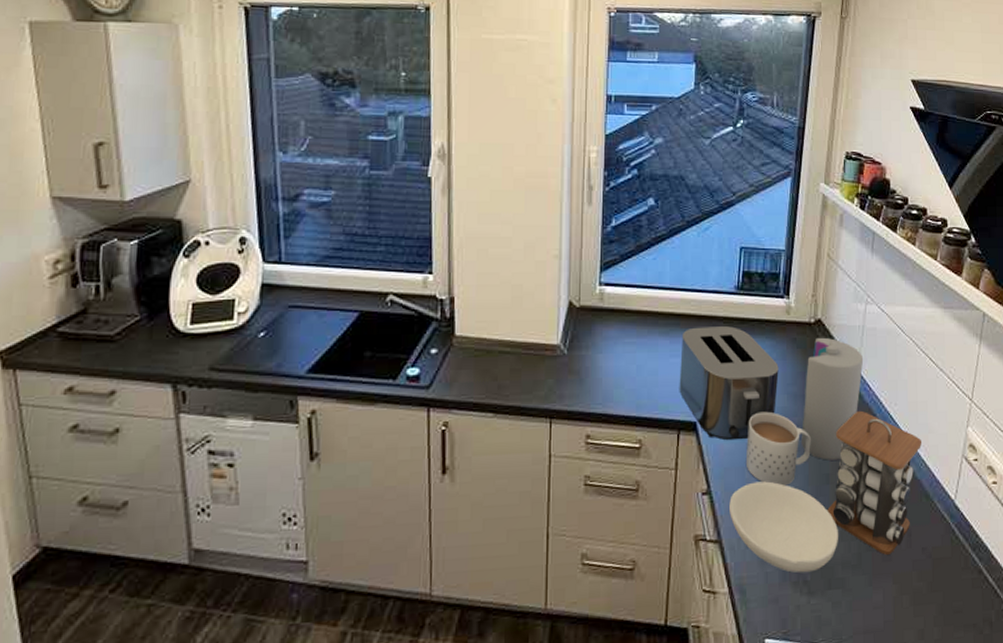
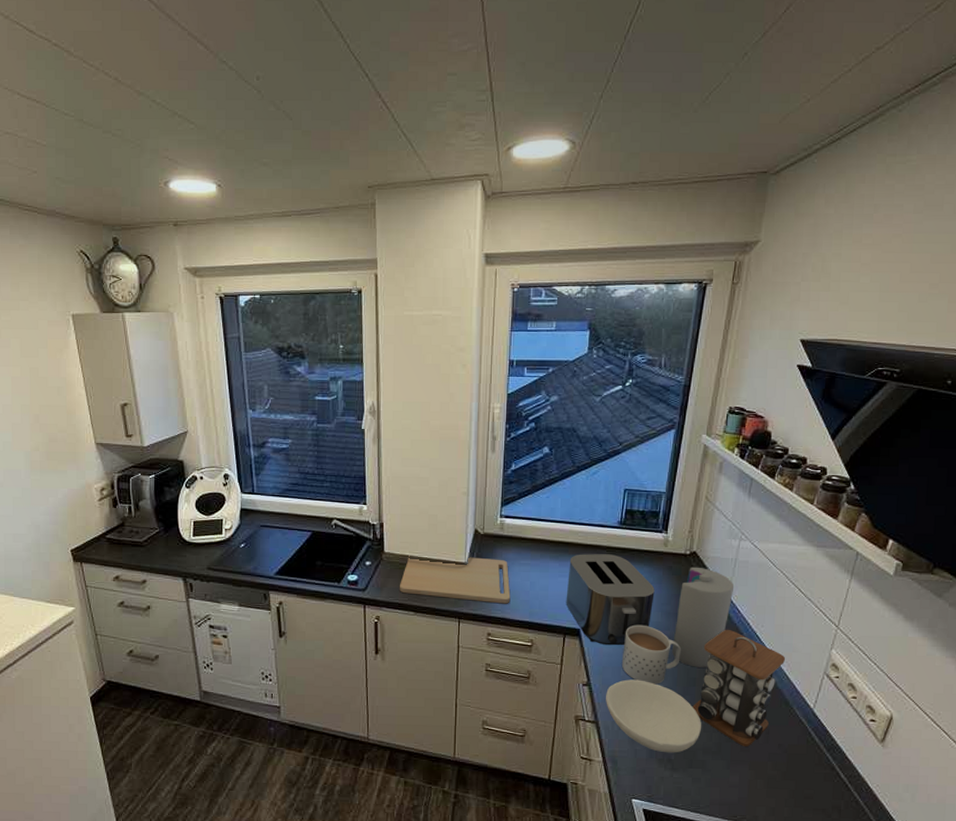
cutting board: none [475,337,614,396] -> present [400,556,511,604]

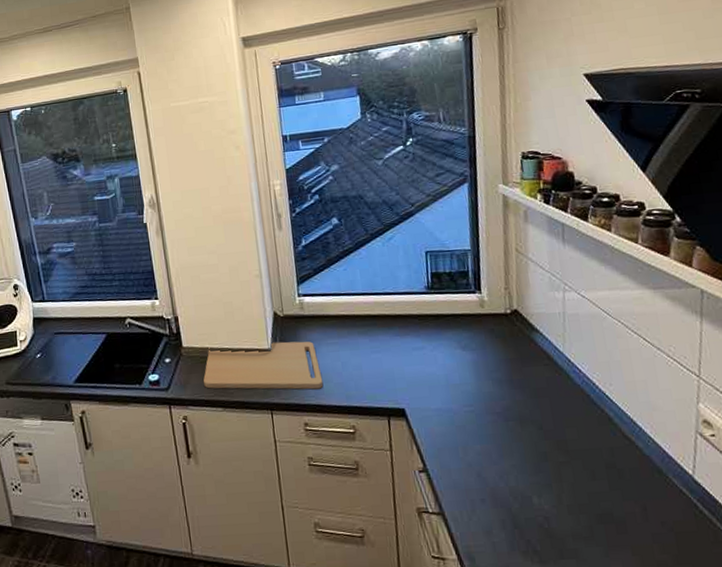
toaster: present [566,554,655,646] -> none [380,322,482,424]
bowl: present [606,679,701,753] -> none [447,459,566,543]
mug: present [621,624,681,685] -> none [455,396,524,464]
paper towel holder: present [672,567,735,668] -> none [508,326,569,440]
spice rack: present [692,629,785,746] -> none [547,392,646,528]

